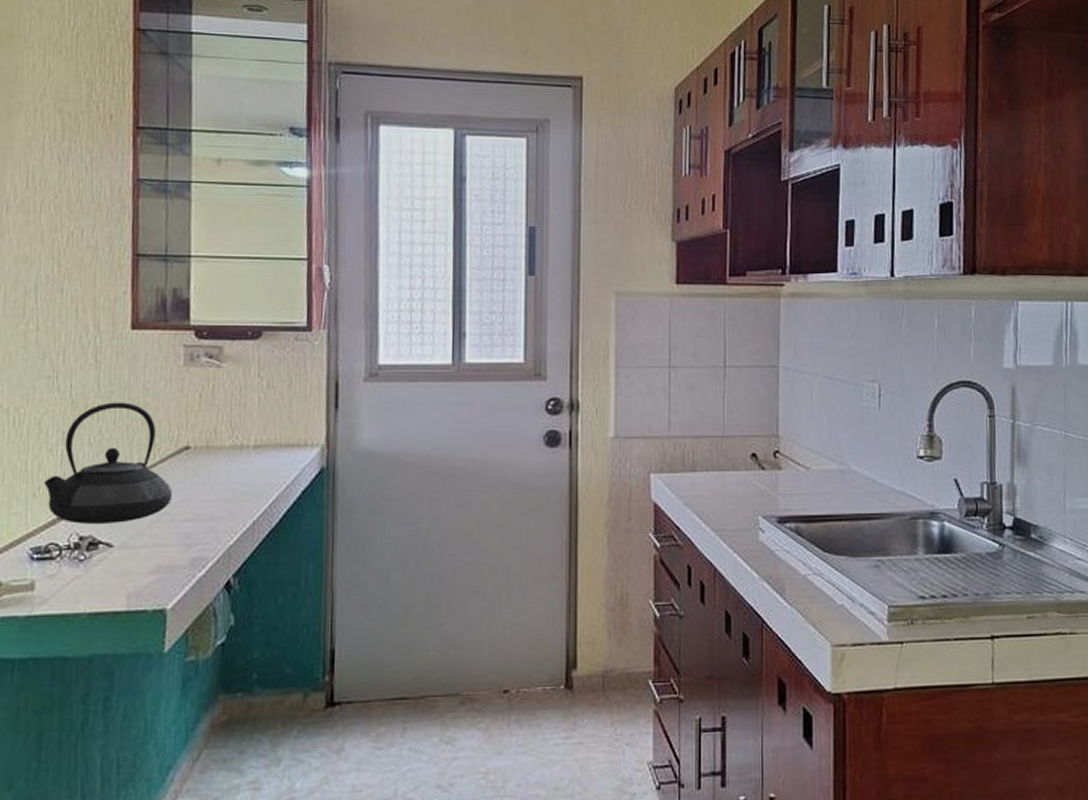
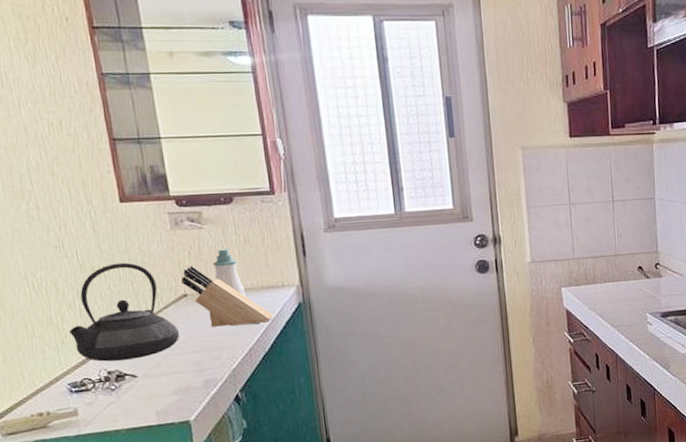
knife block: none [186,411,288,490] -> present [181,265,274,327]
soap bottle: none [226,393,259,454] -> present [212,248,246,296]

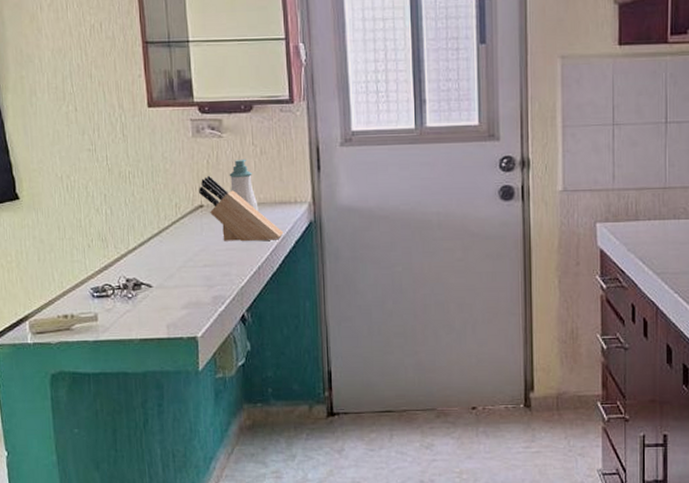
teapot: present [69,262,179,362] -> none [95,169,193,269]

